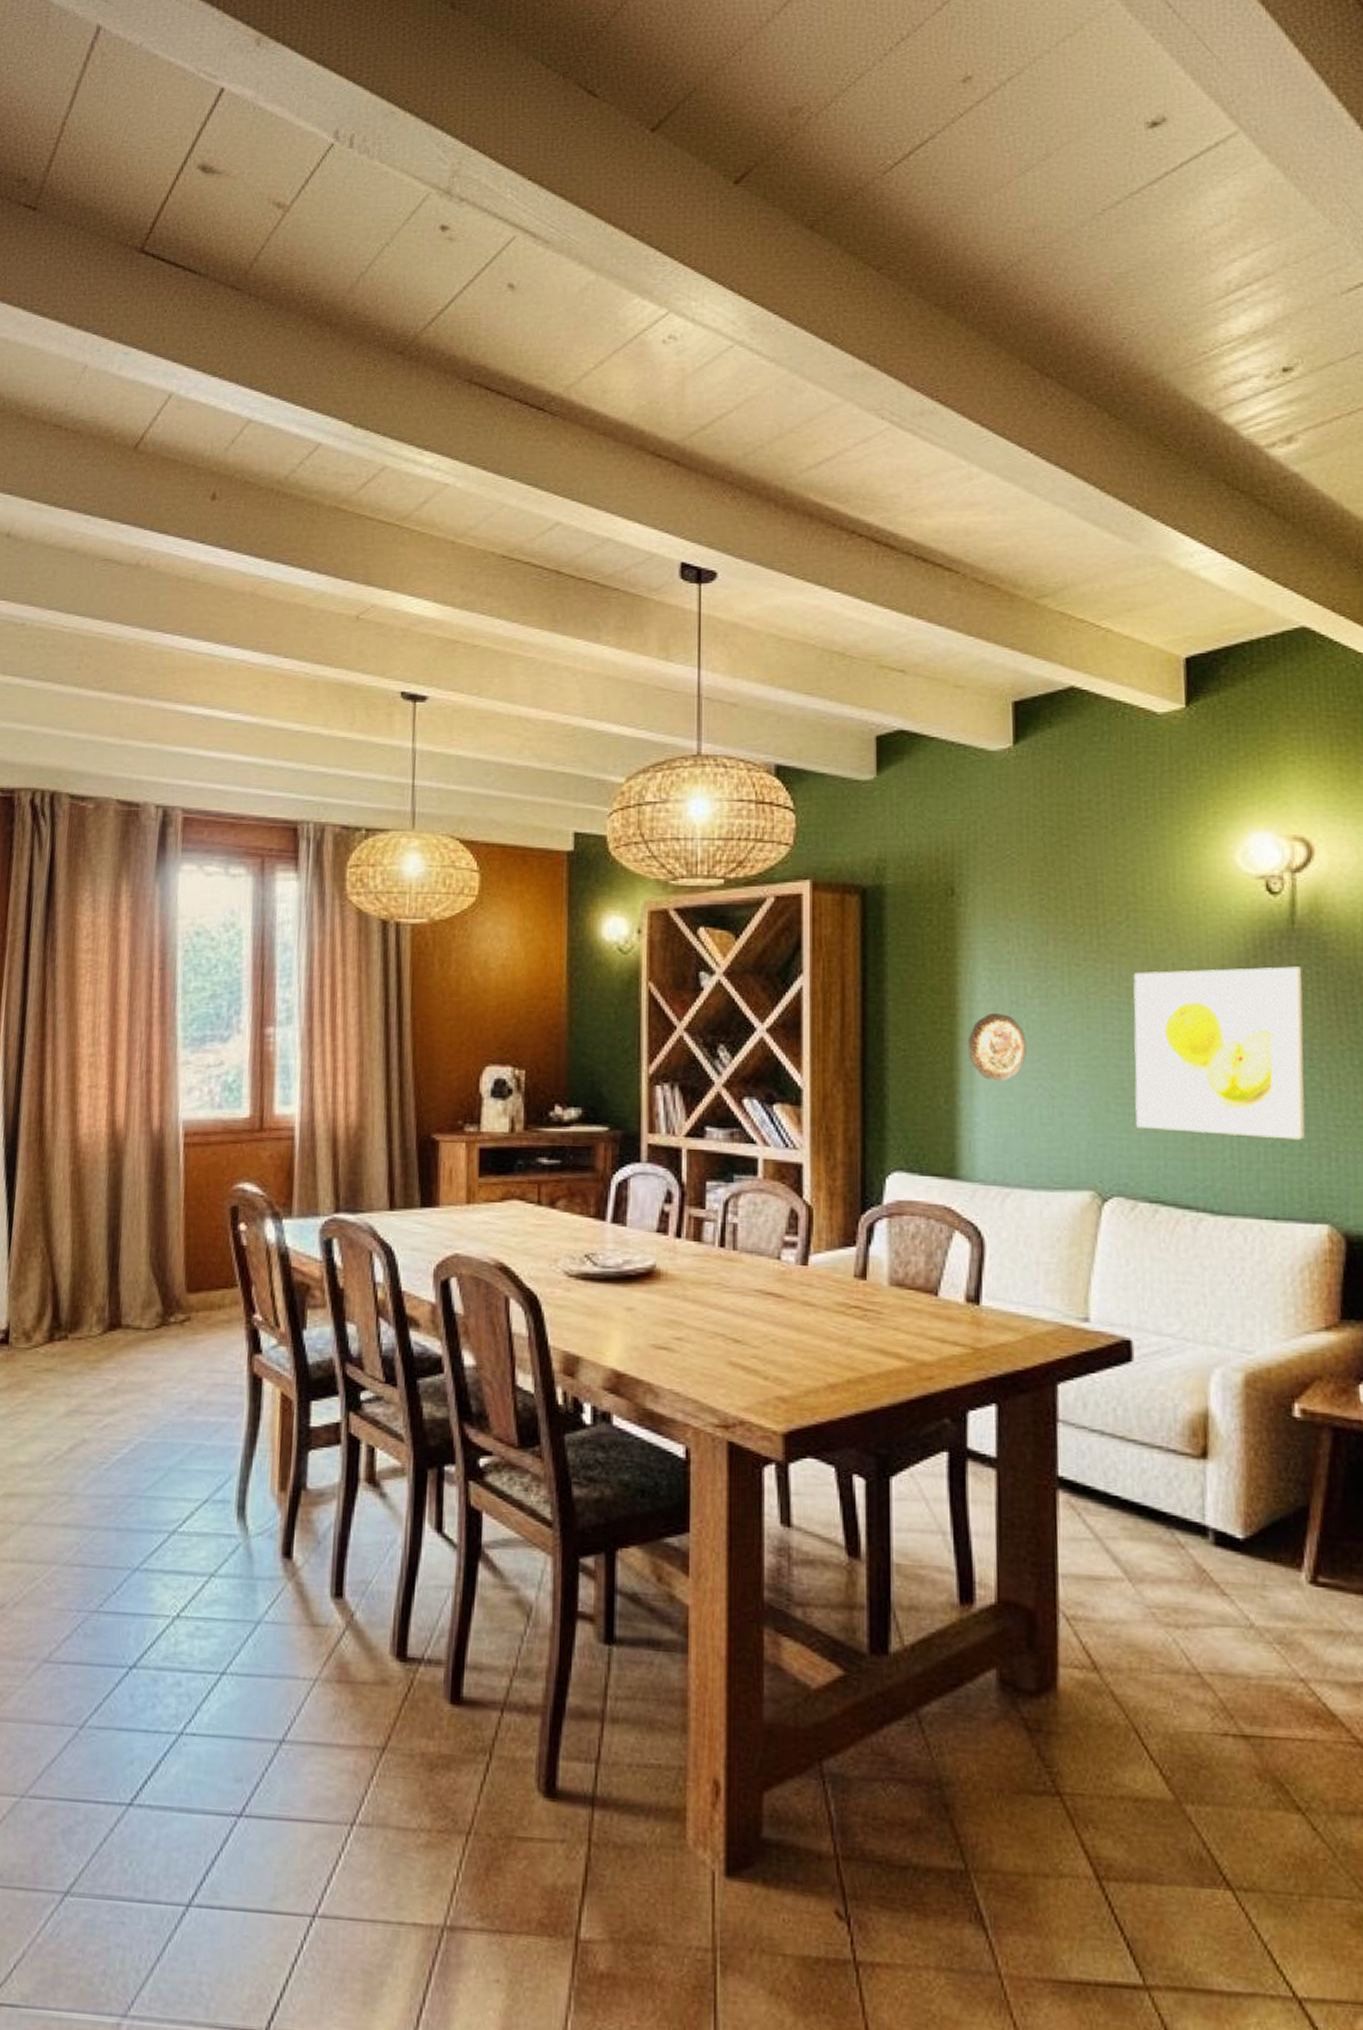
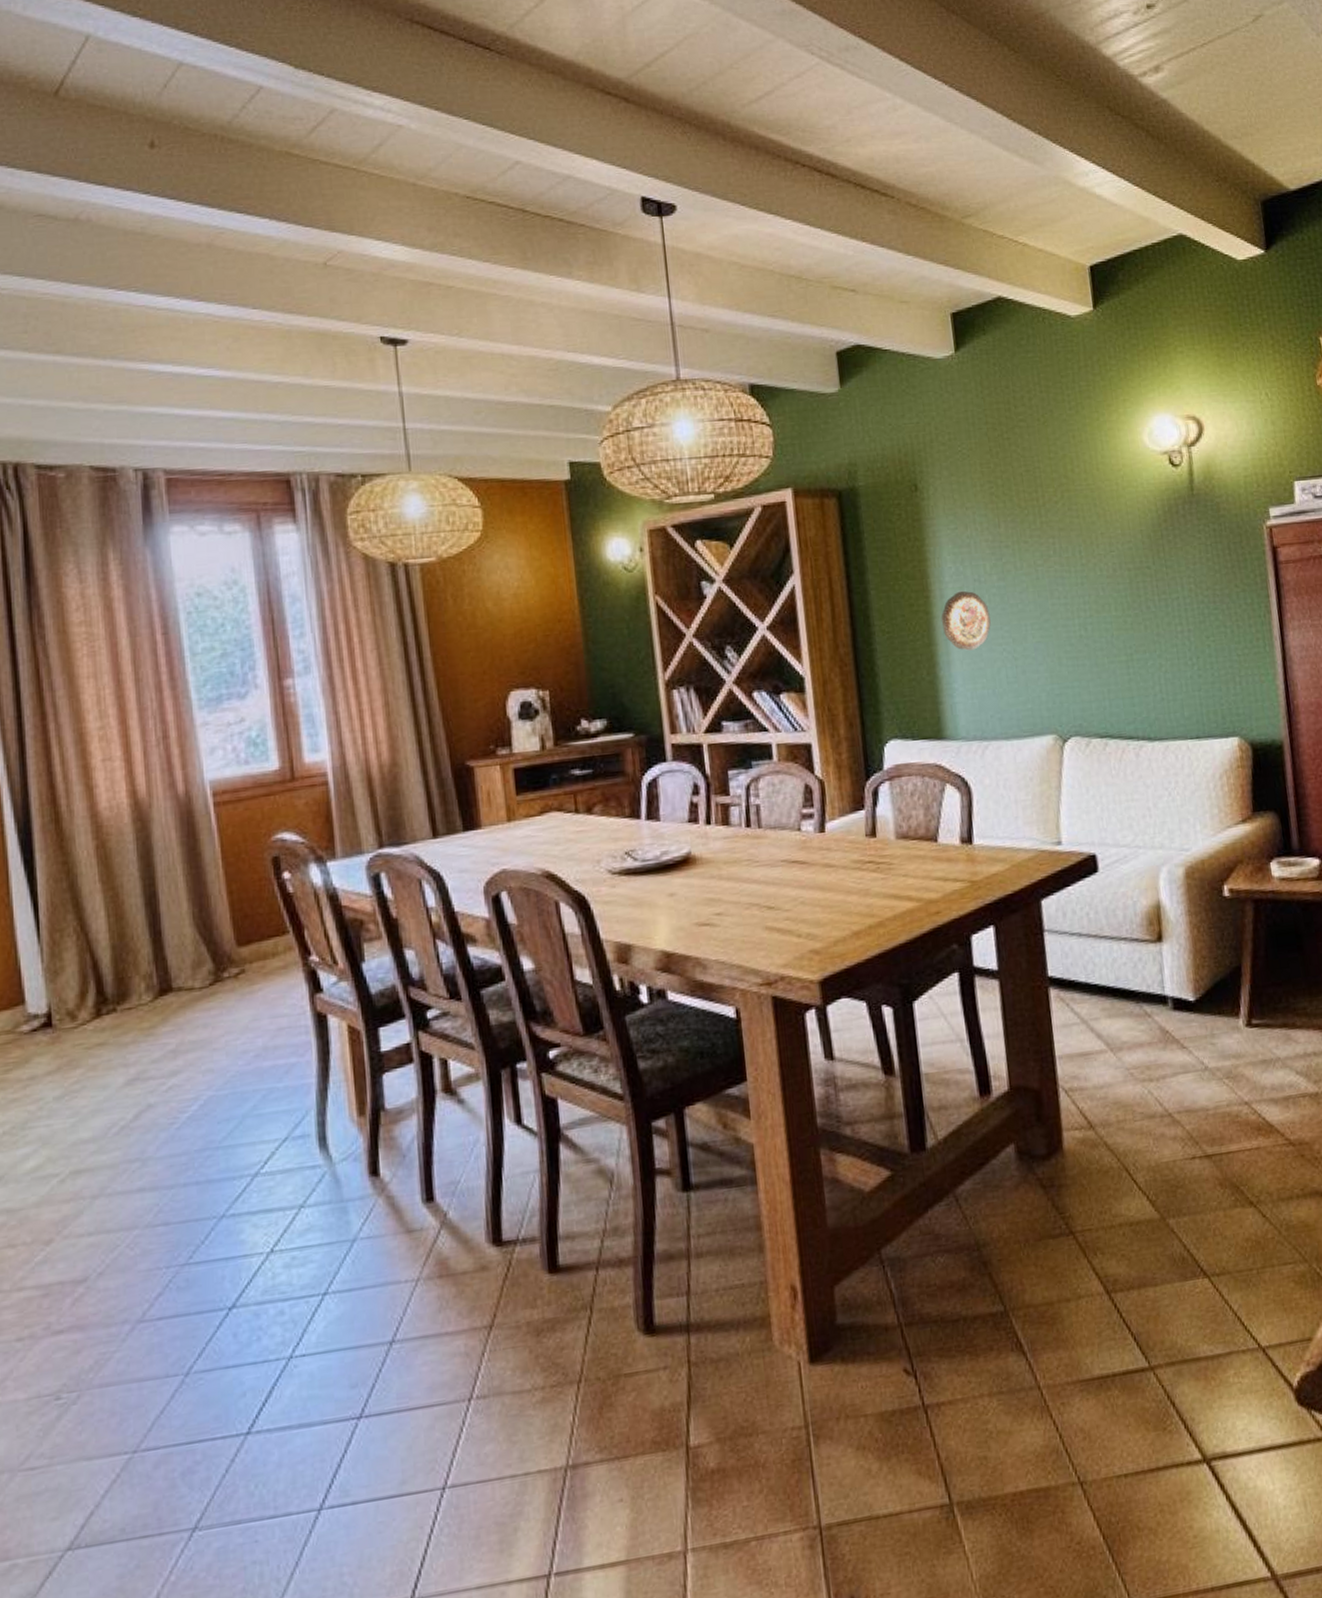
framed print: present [1133,966,1305,1140] -> none [1071,526,1215,676]

